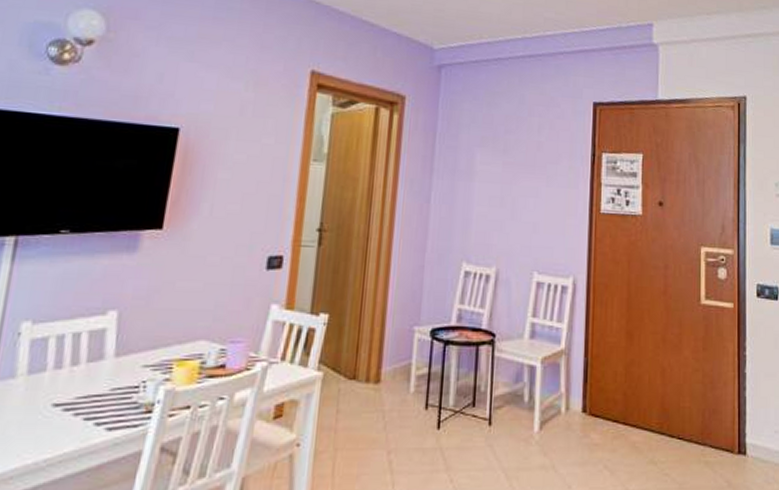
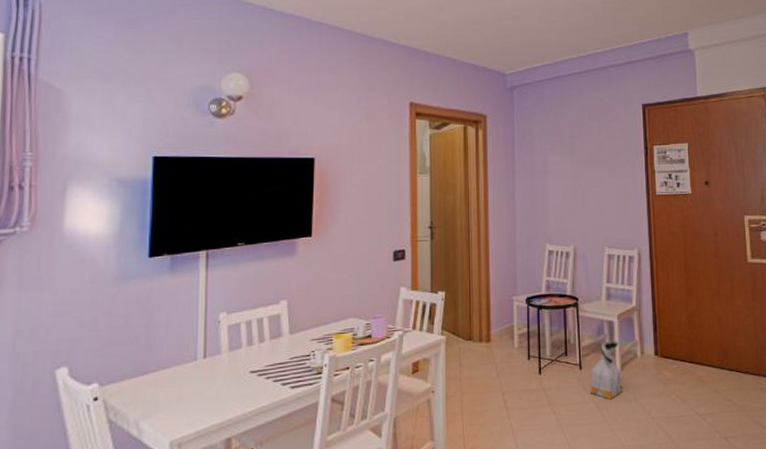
bag: none [499,390,541,467] -> present [590,340,623,400]

